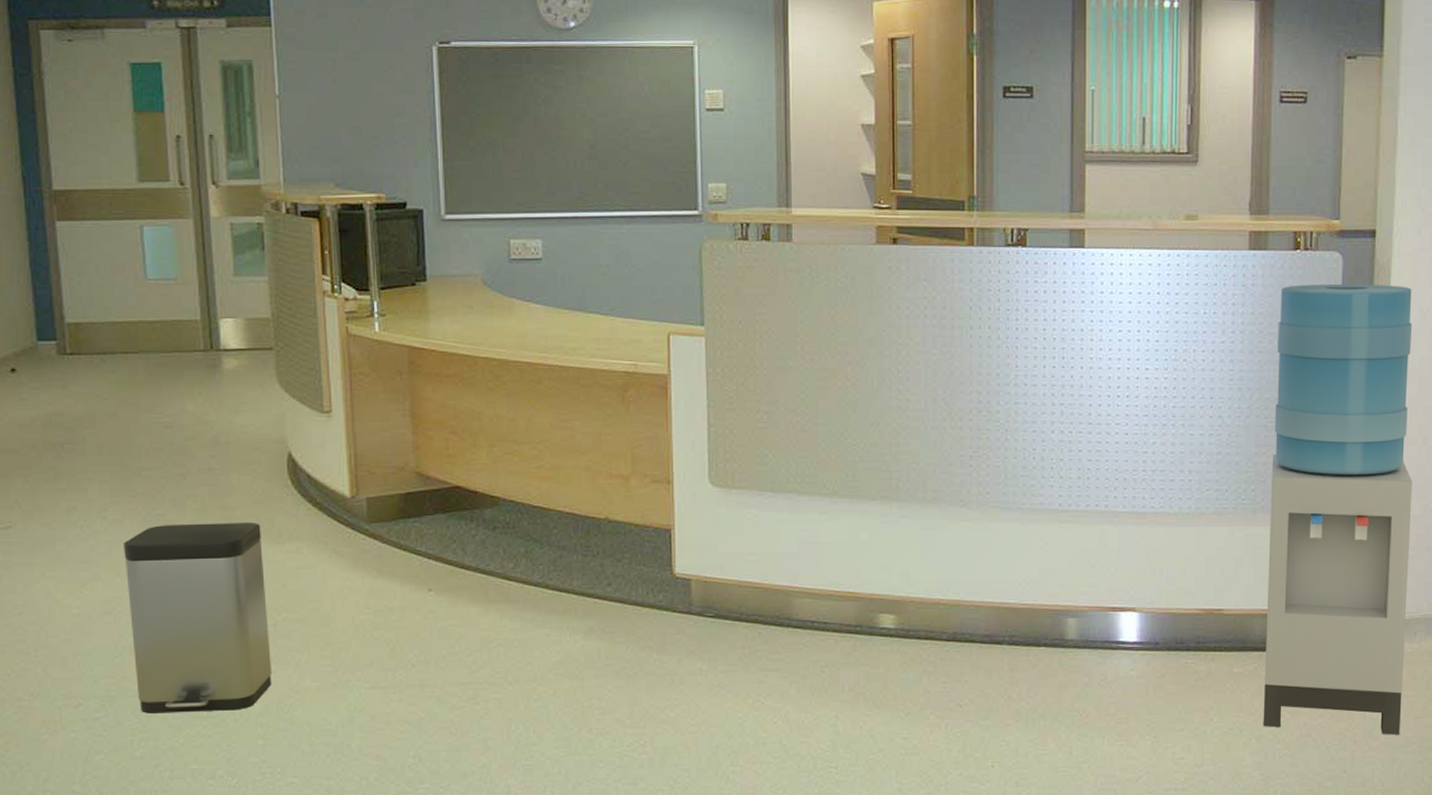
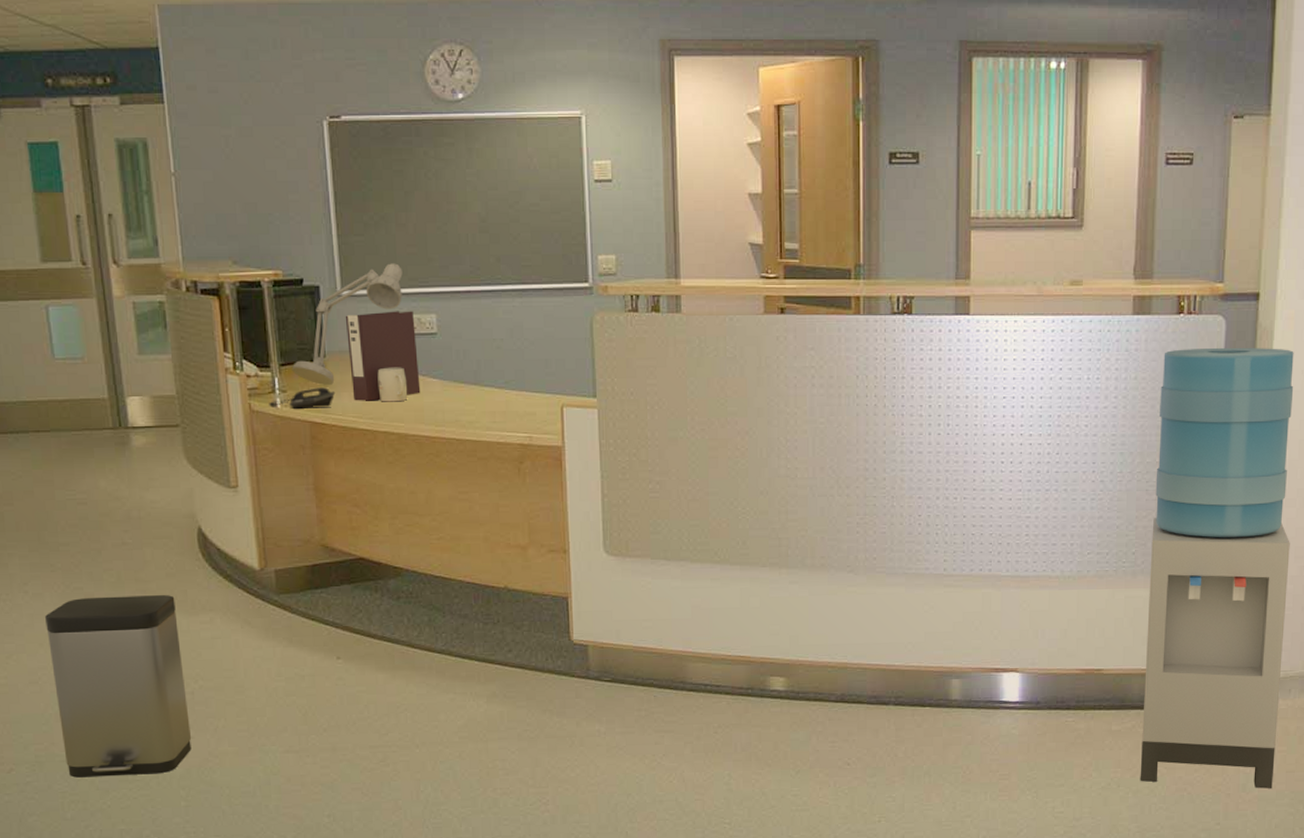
telephone: none [367,312,436,333] -> present [269,387,336,409]
desk lamp: none [391,188,509,310] -> present [291,263,403,386]
binder: none [448,236,524,326] -> present [345,311,421,401]
mug: none [480,292,511,328] -> present [377,367,408,402]

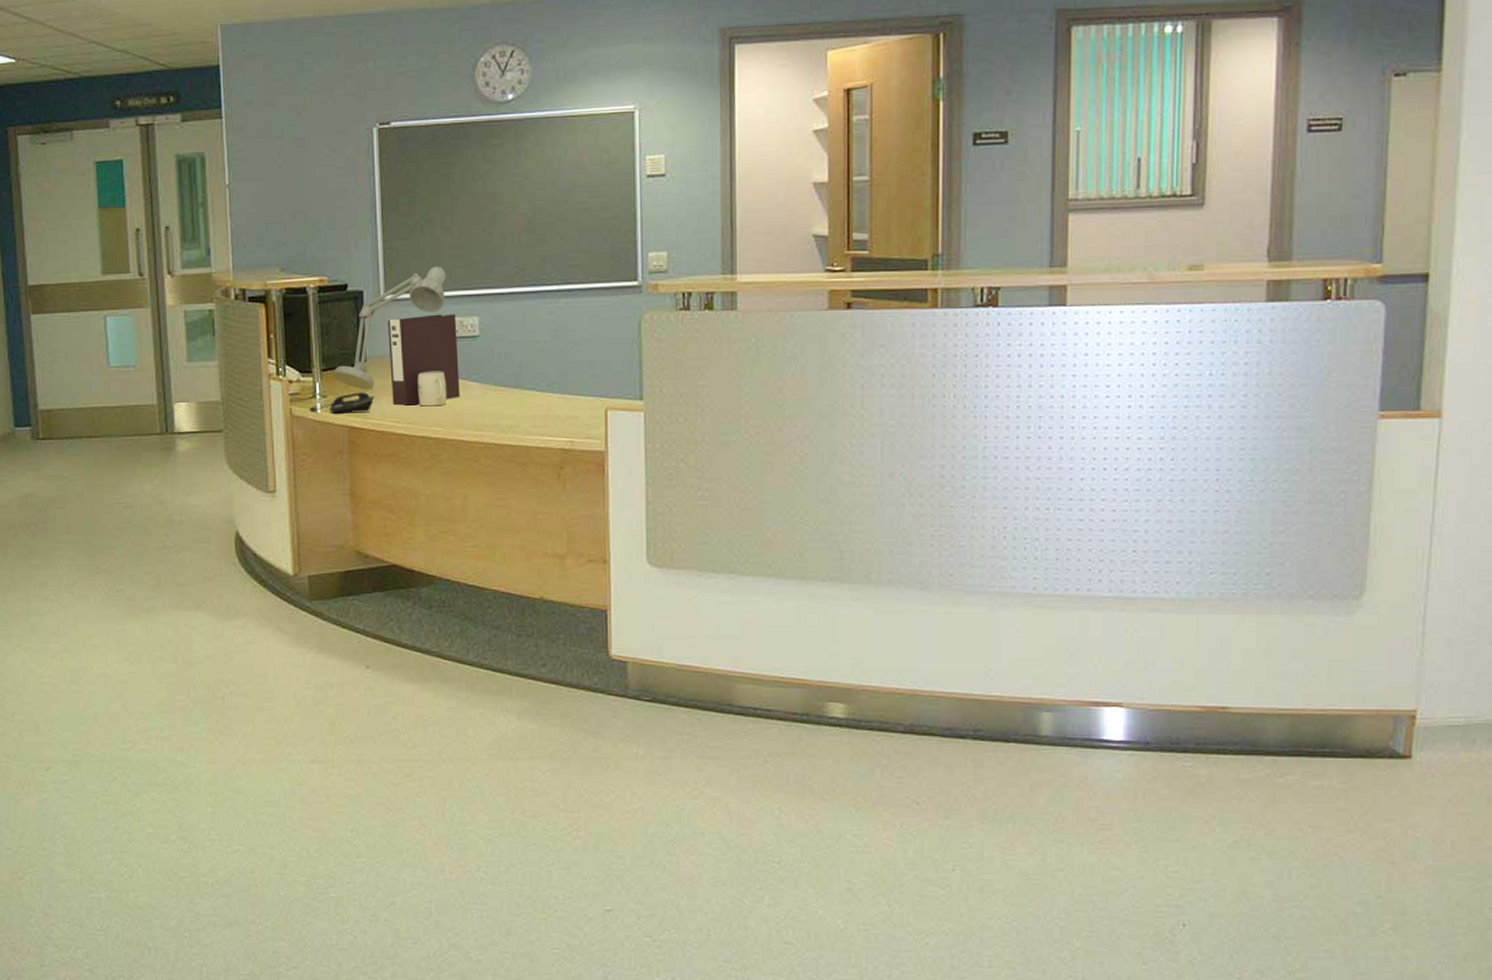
pedal bin: present [44,594,192,778] -> none [87,598,220,779]
water cooler: present [1140,347,1294,789] -> none [1276,336,1476,858]

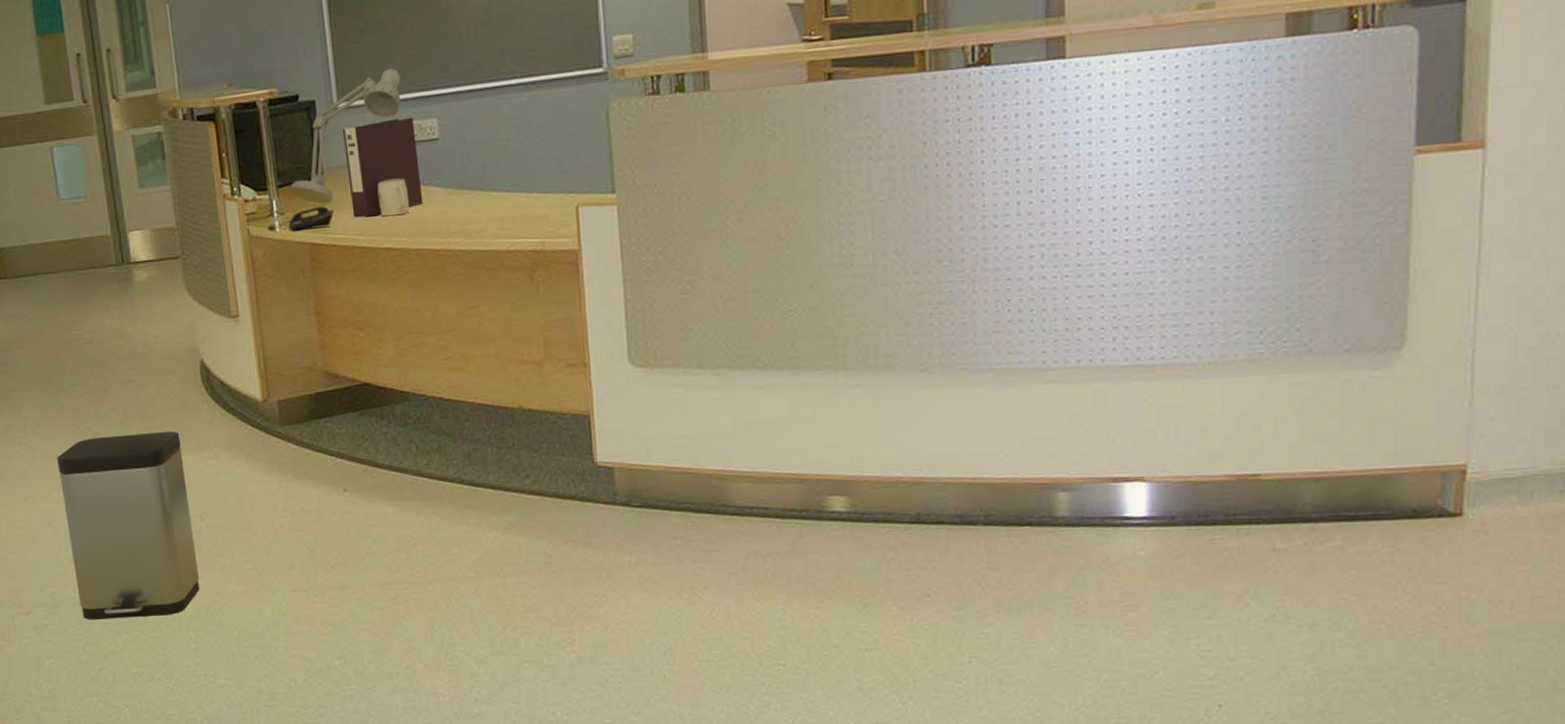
pedal bin: none [87,598,220,779] -> present [56,431,200,620]

